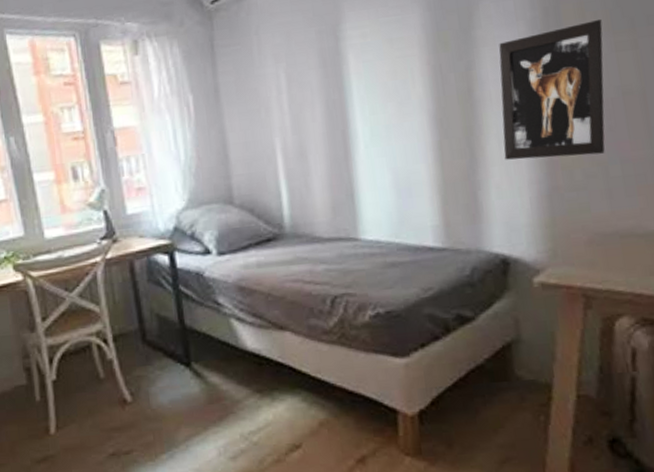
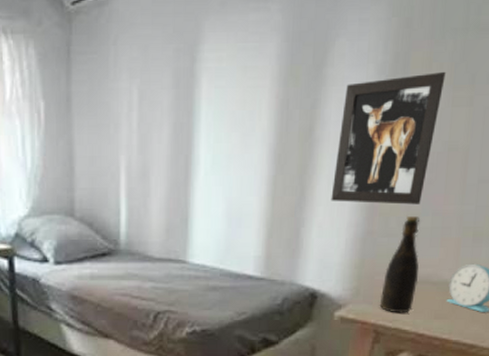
bottle: none [581,165,622,273] -> present [379,215,421,313]

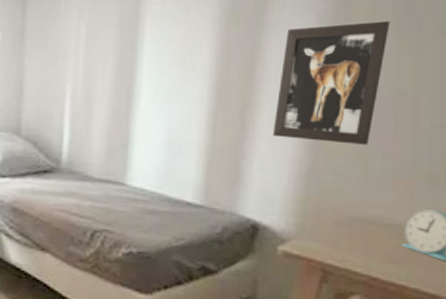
bottle: present [379,215,421,313] -> none [326,155,370,255]

